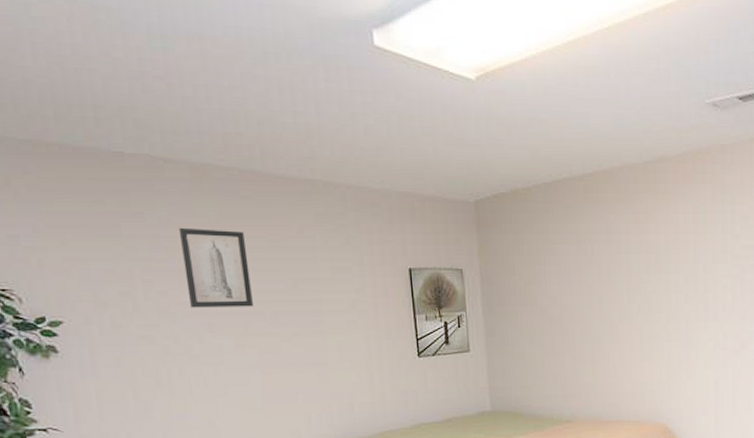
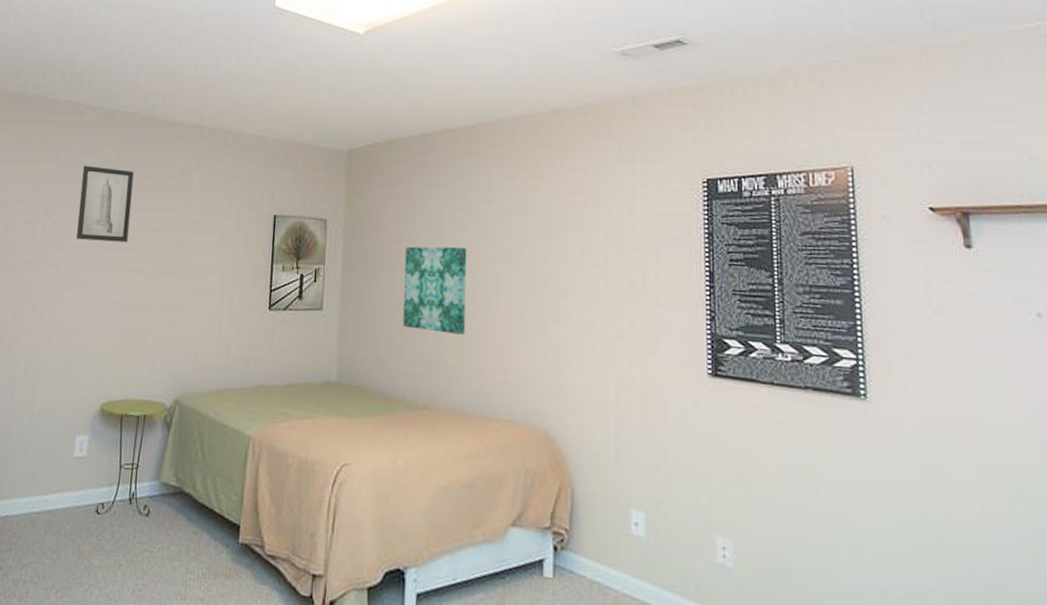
wall art: none [539,285,597,360] -> present [403,246,467,335]

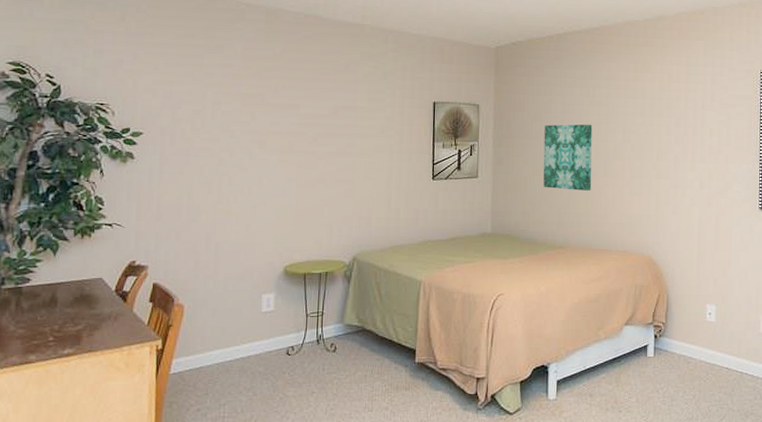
wall art: present [76,165,134,243] -> none [247,59,301,128]

